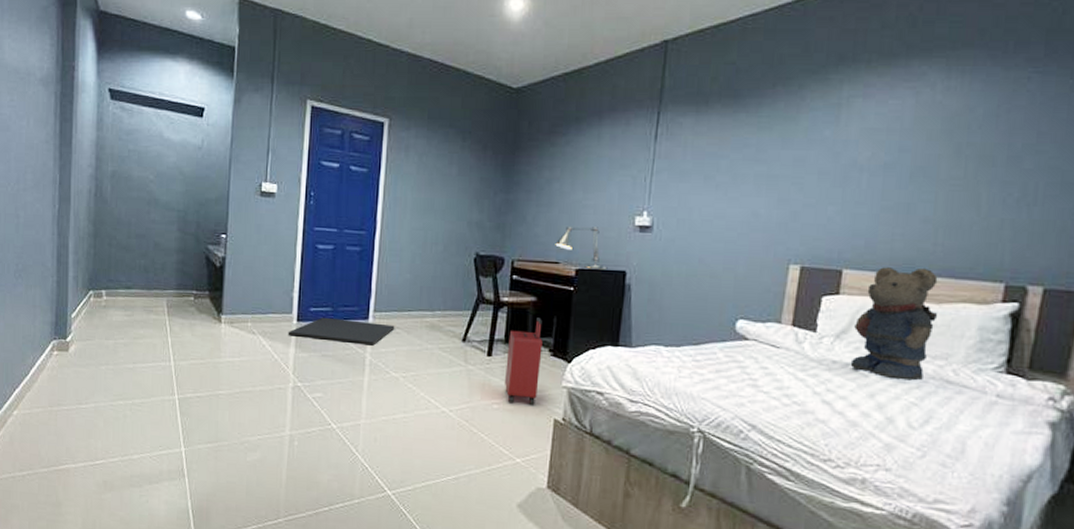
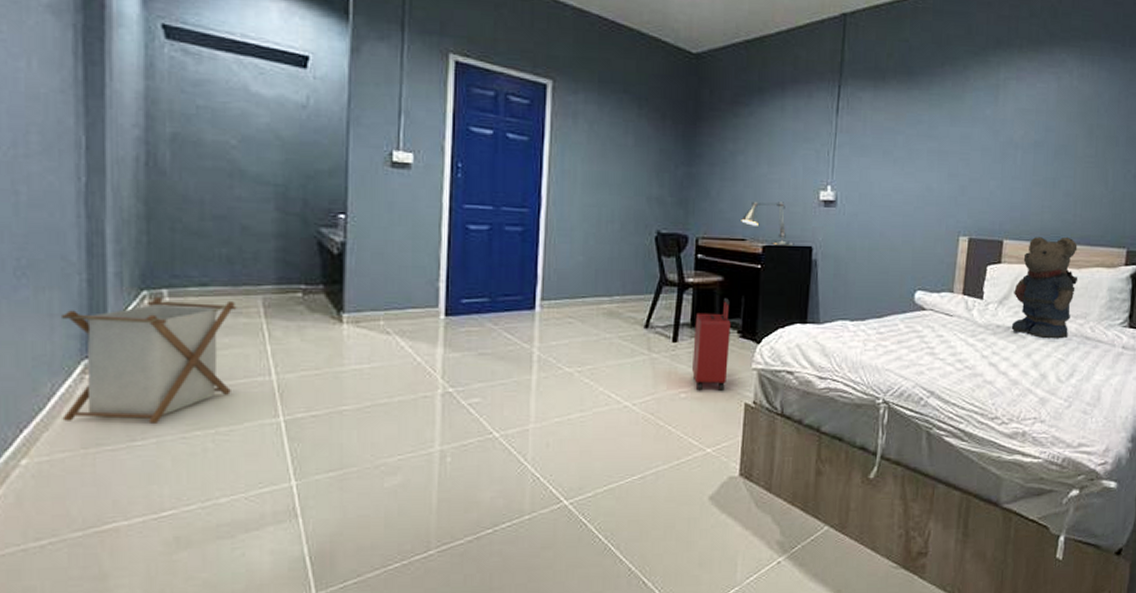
laundry basket: none [38,296,150,392] -> present [62,298,237,423]
doormat: present [288,317,395,346] -> none [433,309,567,339]

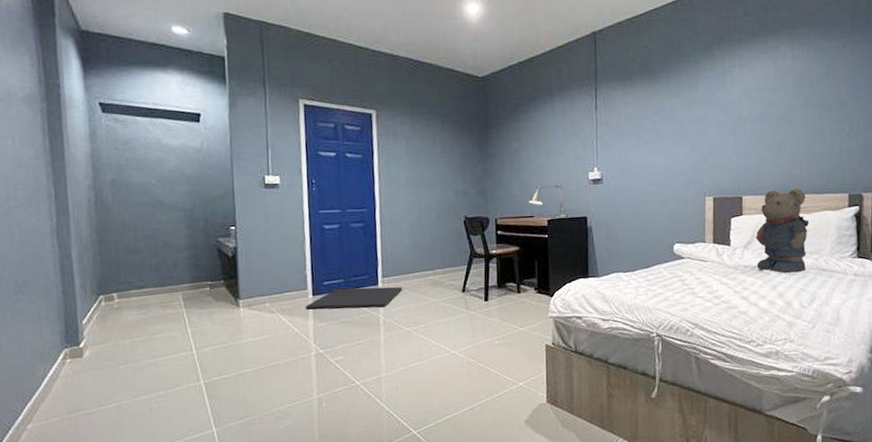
laundry basket: present [62,298,237,423] -> none [47,298,165,395]
doormat: none [433,309,567,339] -> present [305,286,403,310]
suitcase: present [692,298,731,391] -> none [500,263,530,338]

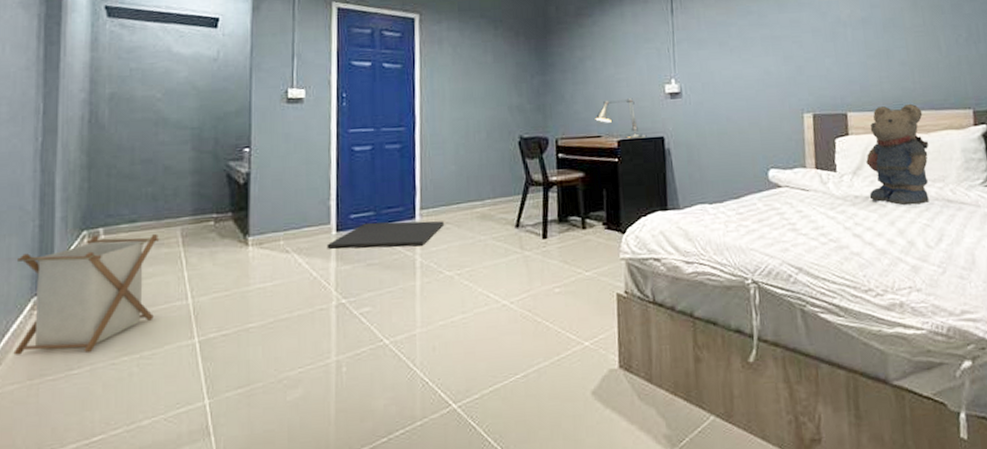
laundry basket: none [47,298,165,395] -> present [13,234,160,355]

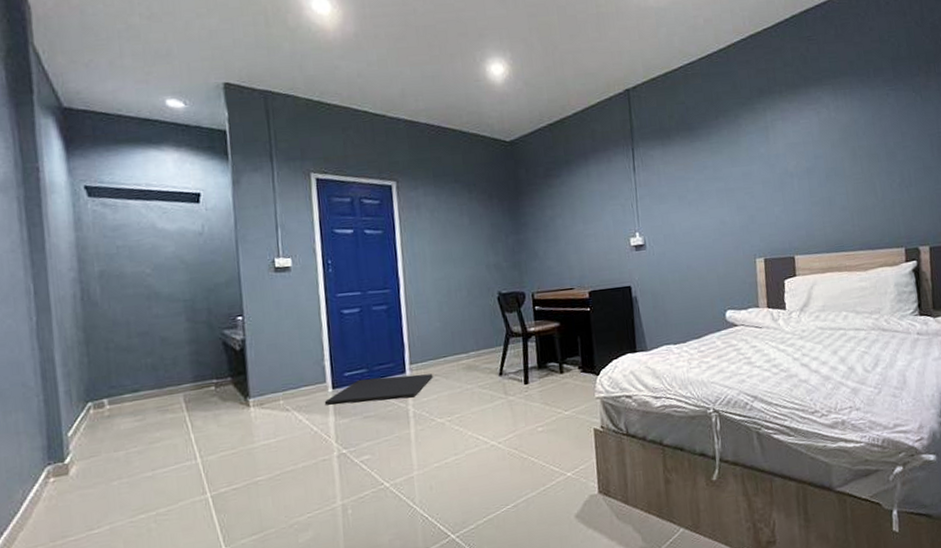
laundry basket: present [13,234,160,355] -> none [26,401,166,521]
desk lamp: present [595,98,647,139] -> none [567,252,615,290]
teddy bear: present [866,103,929,206] -> none [812,245,867,337]

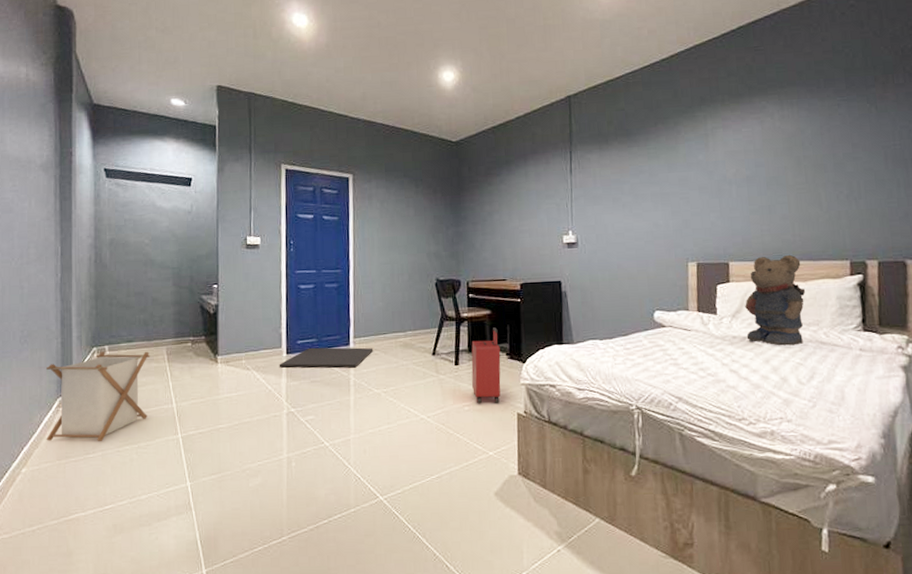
laundry basket: none [26,401,166,521] -> present [46,352,151,441]
suitcase: none [540,340,575,424] -> present [471,327,501,404]
teddy bear: none [812,245,867,337] -> present [745,254,806,346]

